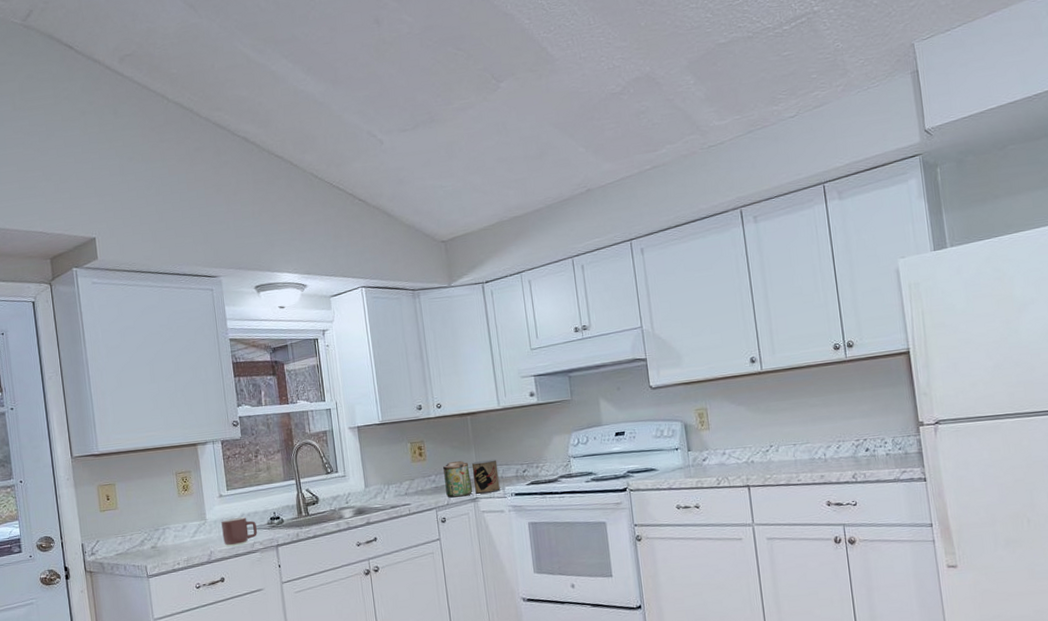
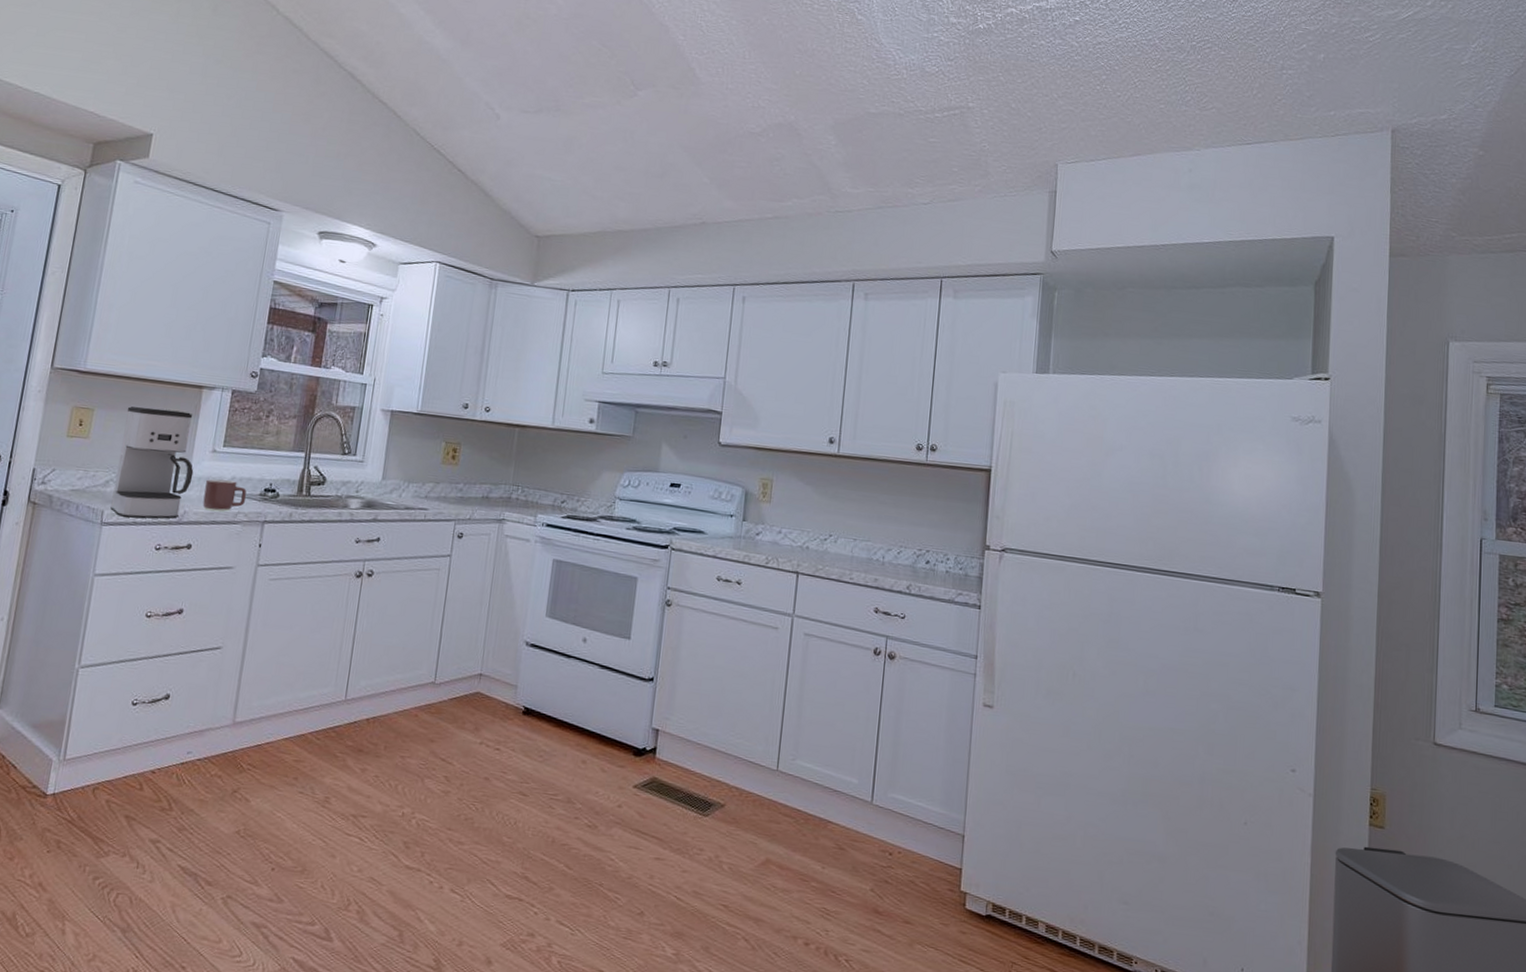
coffee maker: none [141,468,210,567] -> present [110,406,194,519]
canister: present [442,460,473,498] -> none [471,473,504,515]
tin can: present [471,459,500,494] -> none [503,479,536,518]

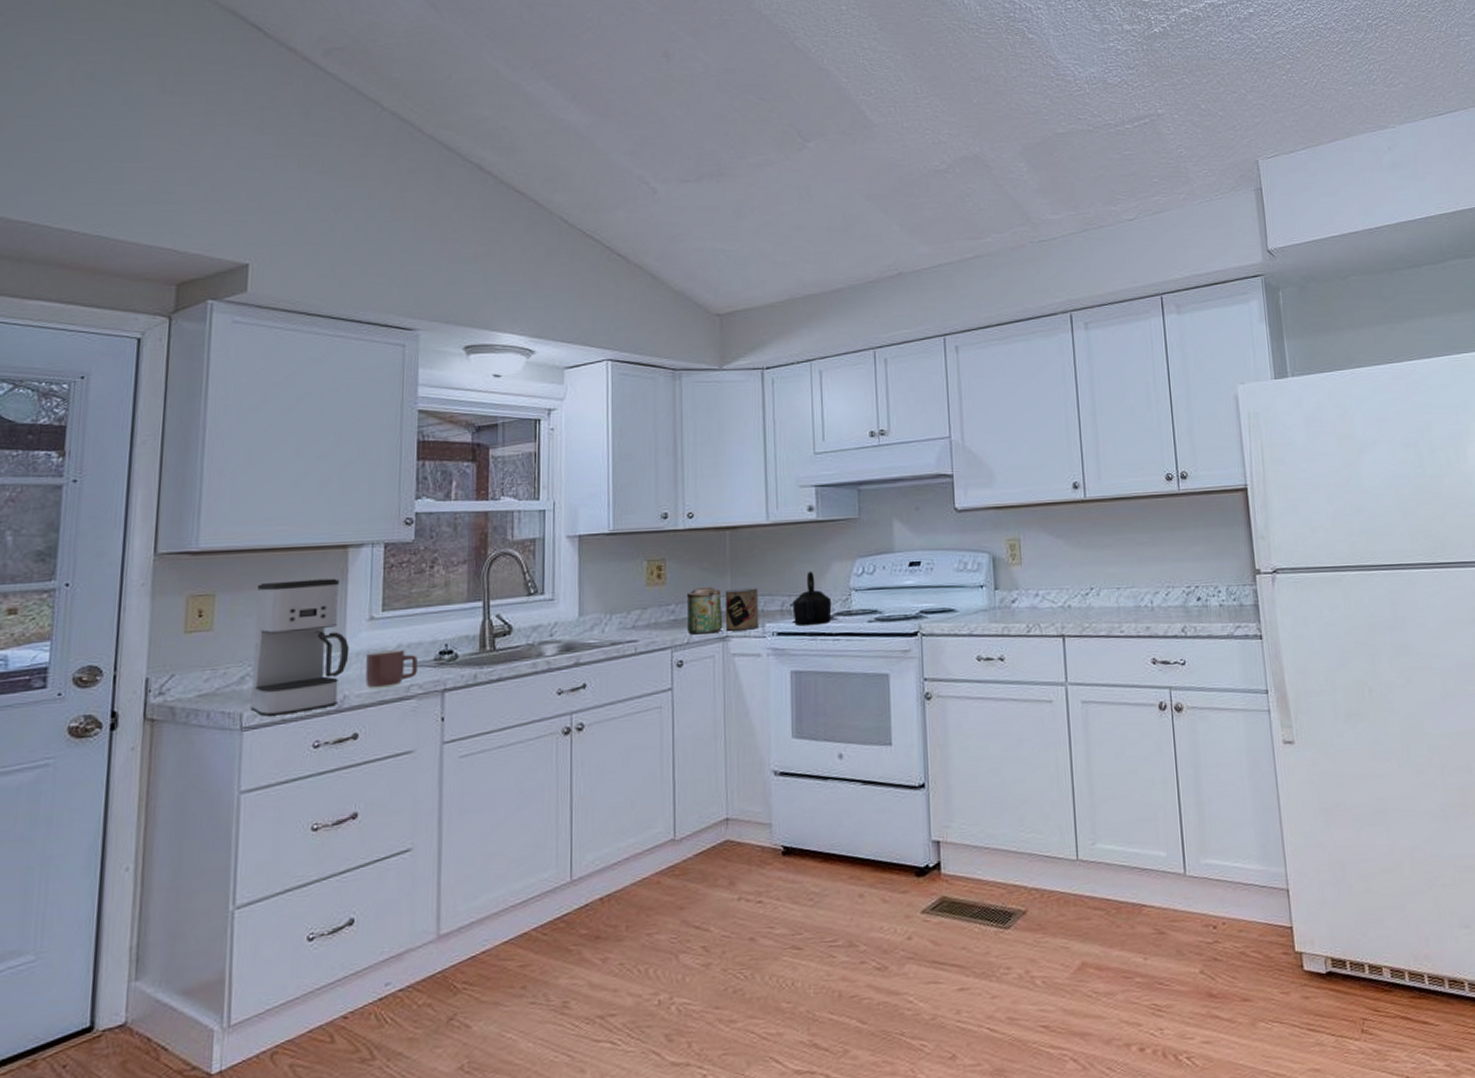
canister: none [471,473,504,515] -> present [686,586,723,635]
tin can: none [503,479,536,518] -> present [725,587,759,631]
kettle: none [562,476,598,525] -> present [792,572,832,627]

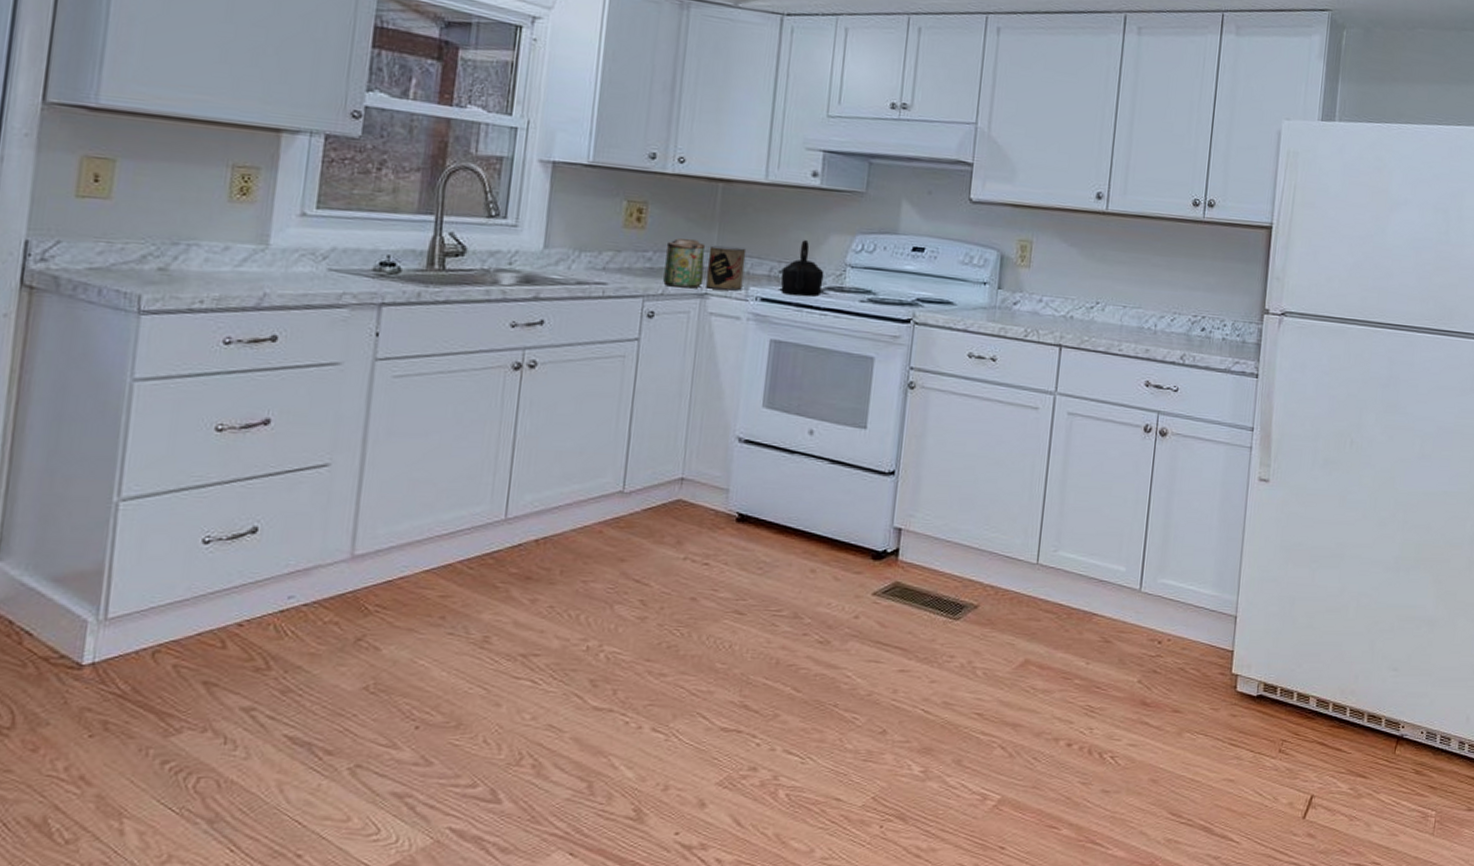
coffee maker: present [250,578,350,716] -> none [151,156,275,304]
mug: present [365,649,418,690] -> none [290,250,354,293]

